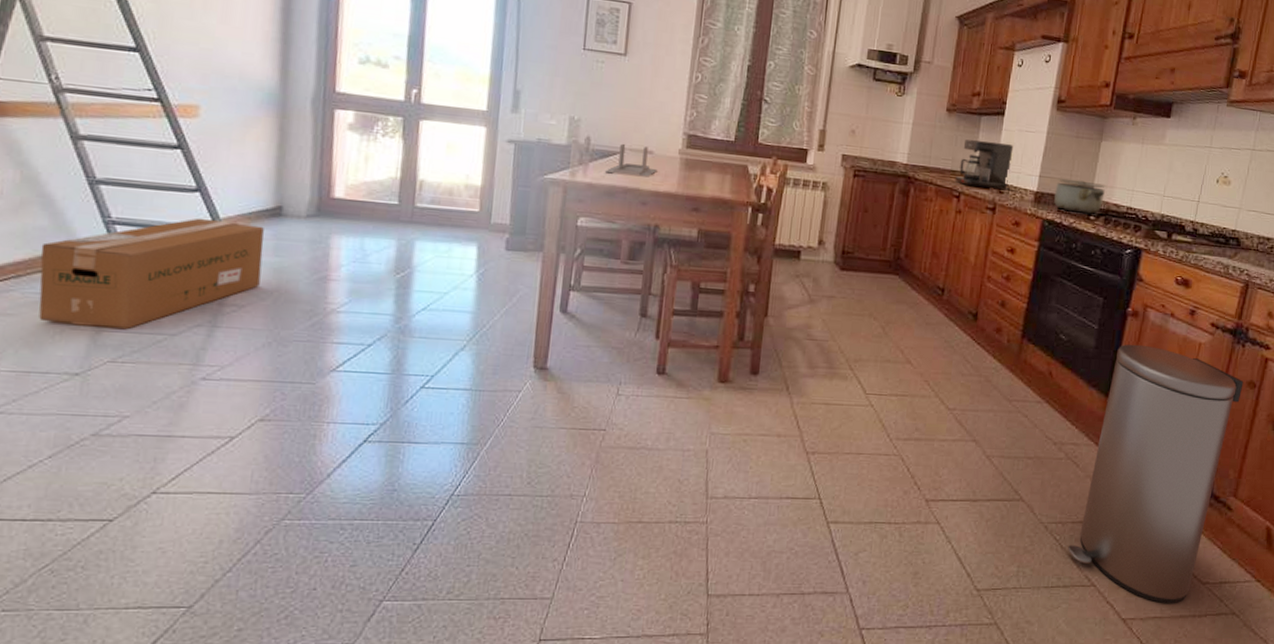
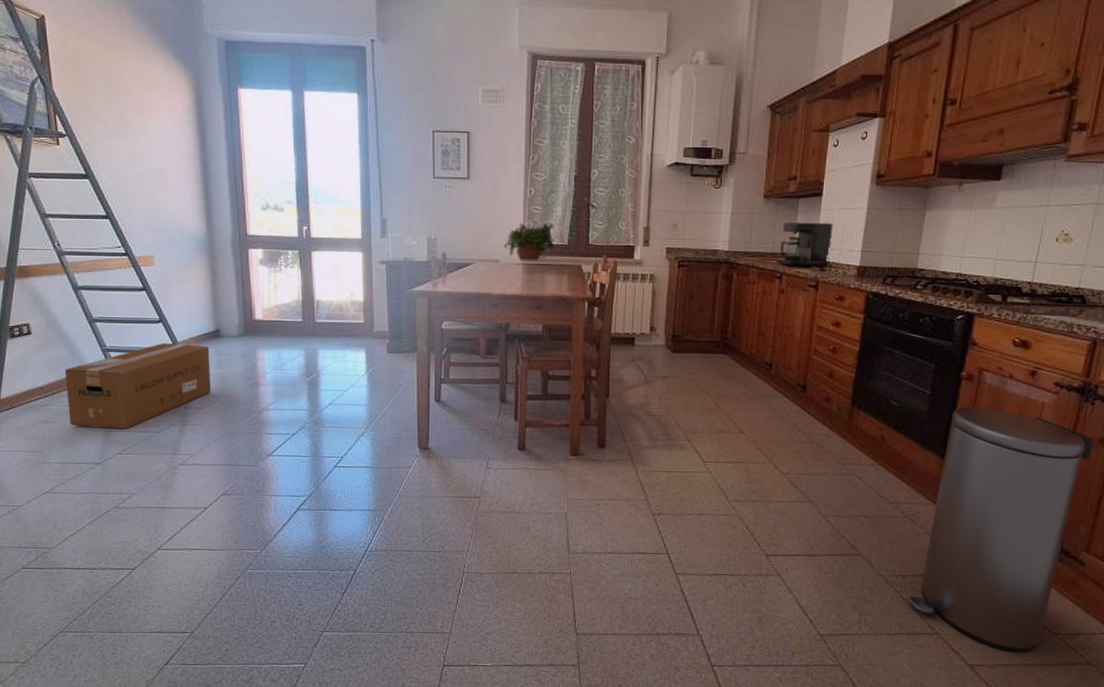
napkin holder: present [604,143,658,177] -> none [460,255,504,283]
potted plant: none [660,112,721,159] -> present [503,223,555,263]
saucepan: present [1054,178,1107,214] -> none [878,251,933,283]

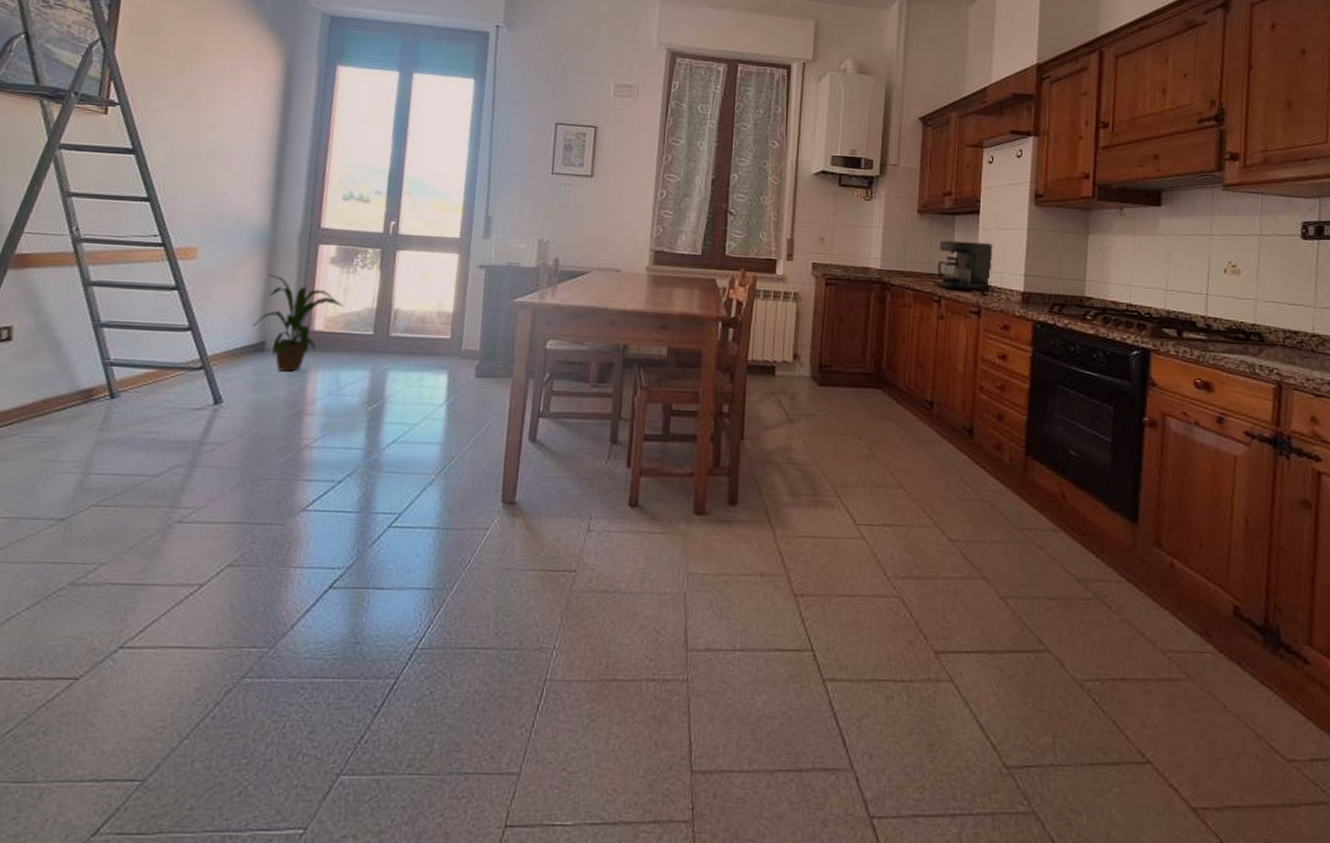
box: present [65,342,211,430] -> none [34,356,247,472]
house plant: none [207,275,275,353] -> present [252,274,344,372]
potted plant: present [503,223,555,263] -> none [627,229,687,274]
pedal bin: present [909,407,1094,653] -> none [1111,459,1296,789]

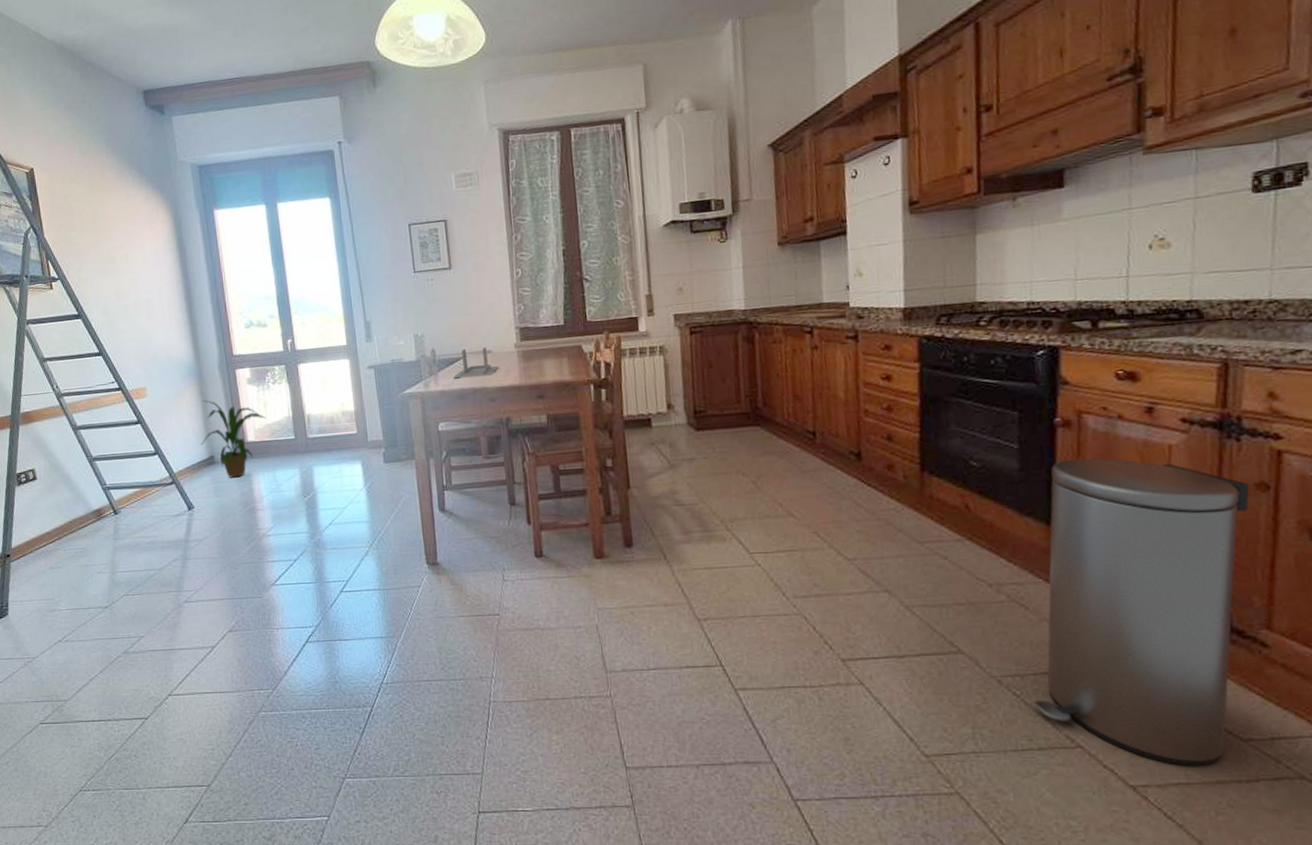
napkin holder: none [572,263,625,296] -> present [452,347,499,379]
coffee maker: present [933,240,993,292] -> none [803,263,867,319]
pedal bin: none [1111,459,1296,789] -> present [1034,458,1250,767]

